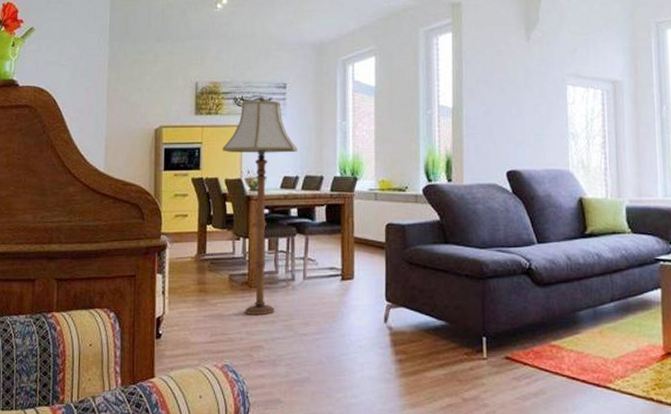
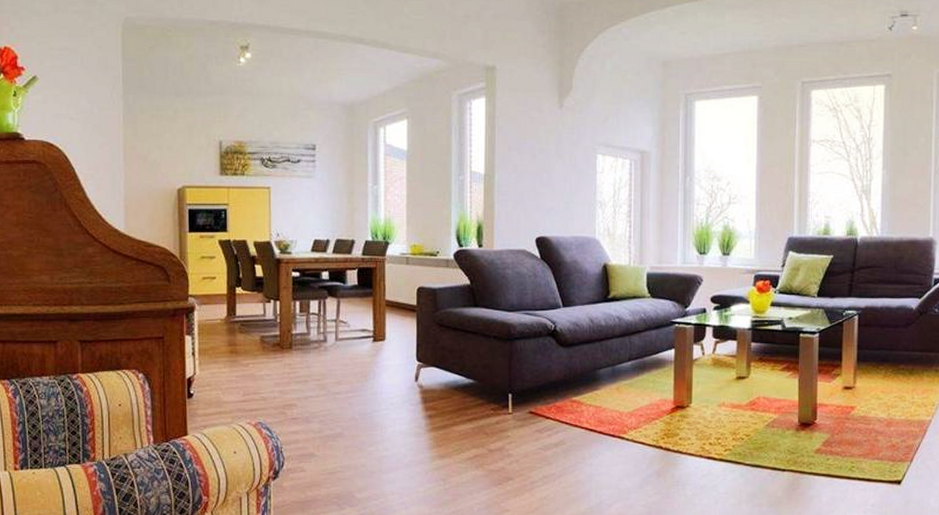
floor lamp: present [222,95,298,315] -> none [249,157,329,375]

